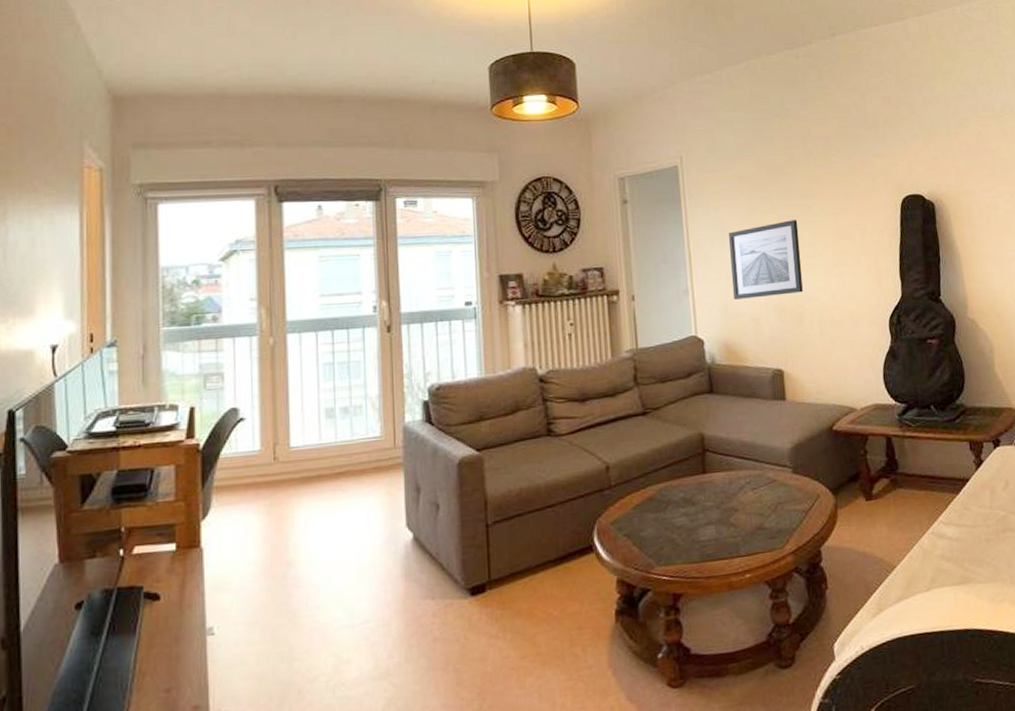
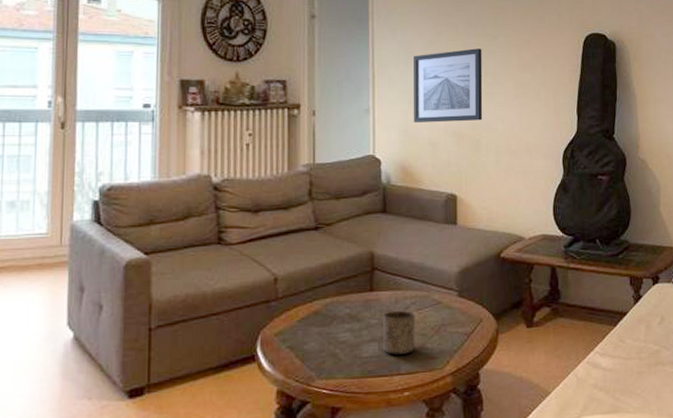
cup: none [718,491,753,537] -> present [383,310,415,354]

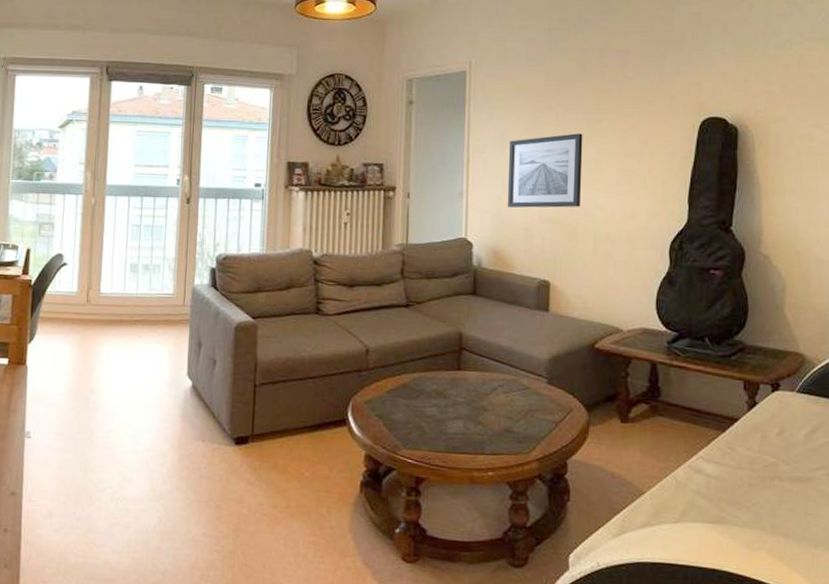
cup: present [383,310,415,354] -> none [468,391,502,435]

